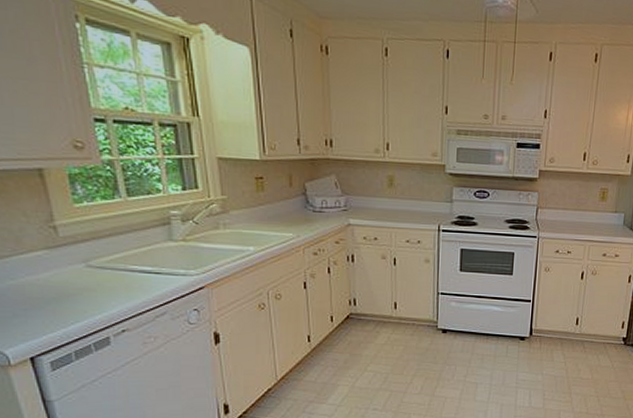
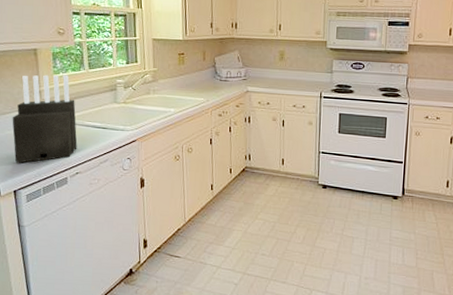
knife block: none [14,204,120,322] -> present [12,75,78,163]

